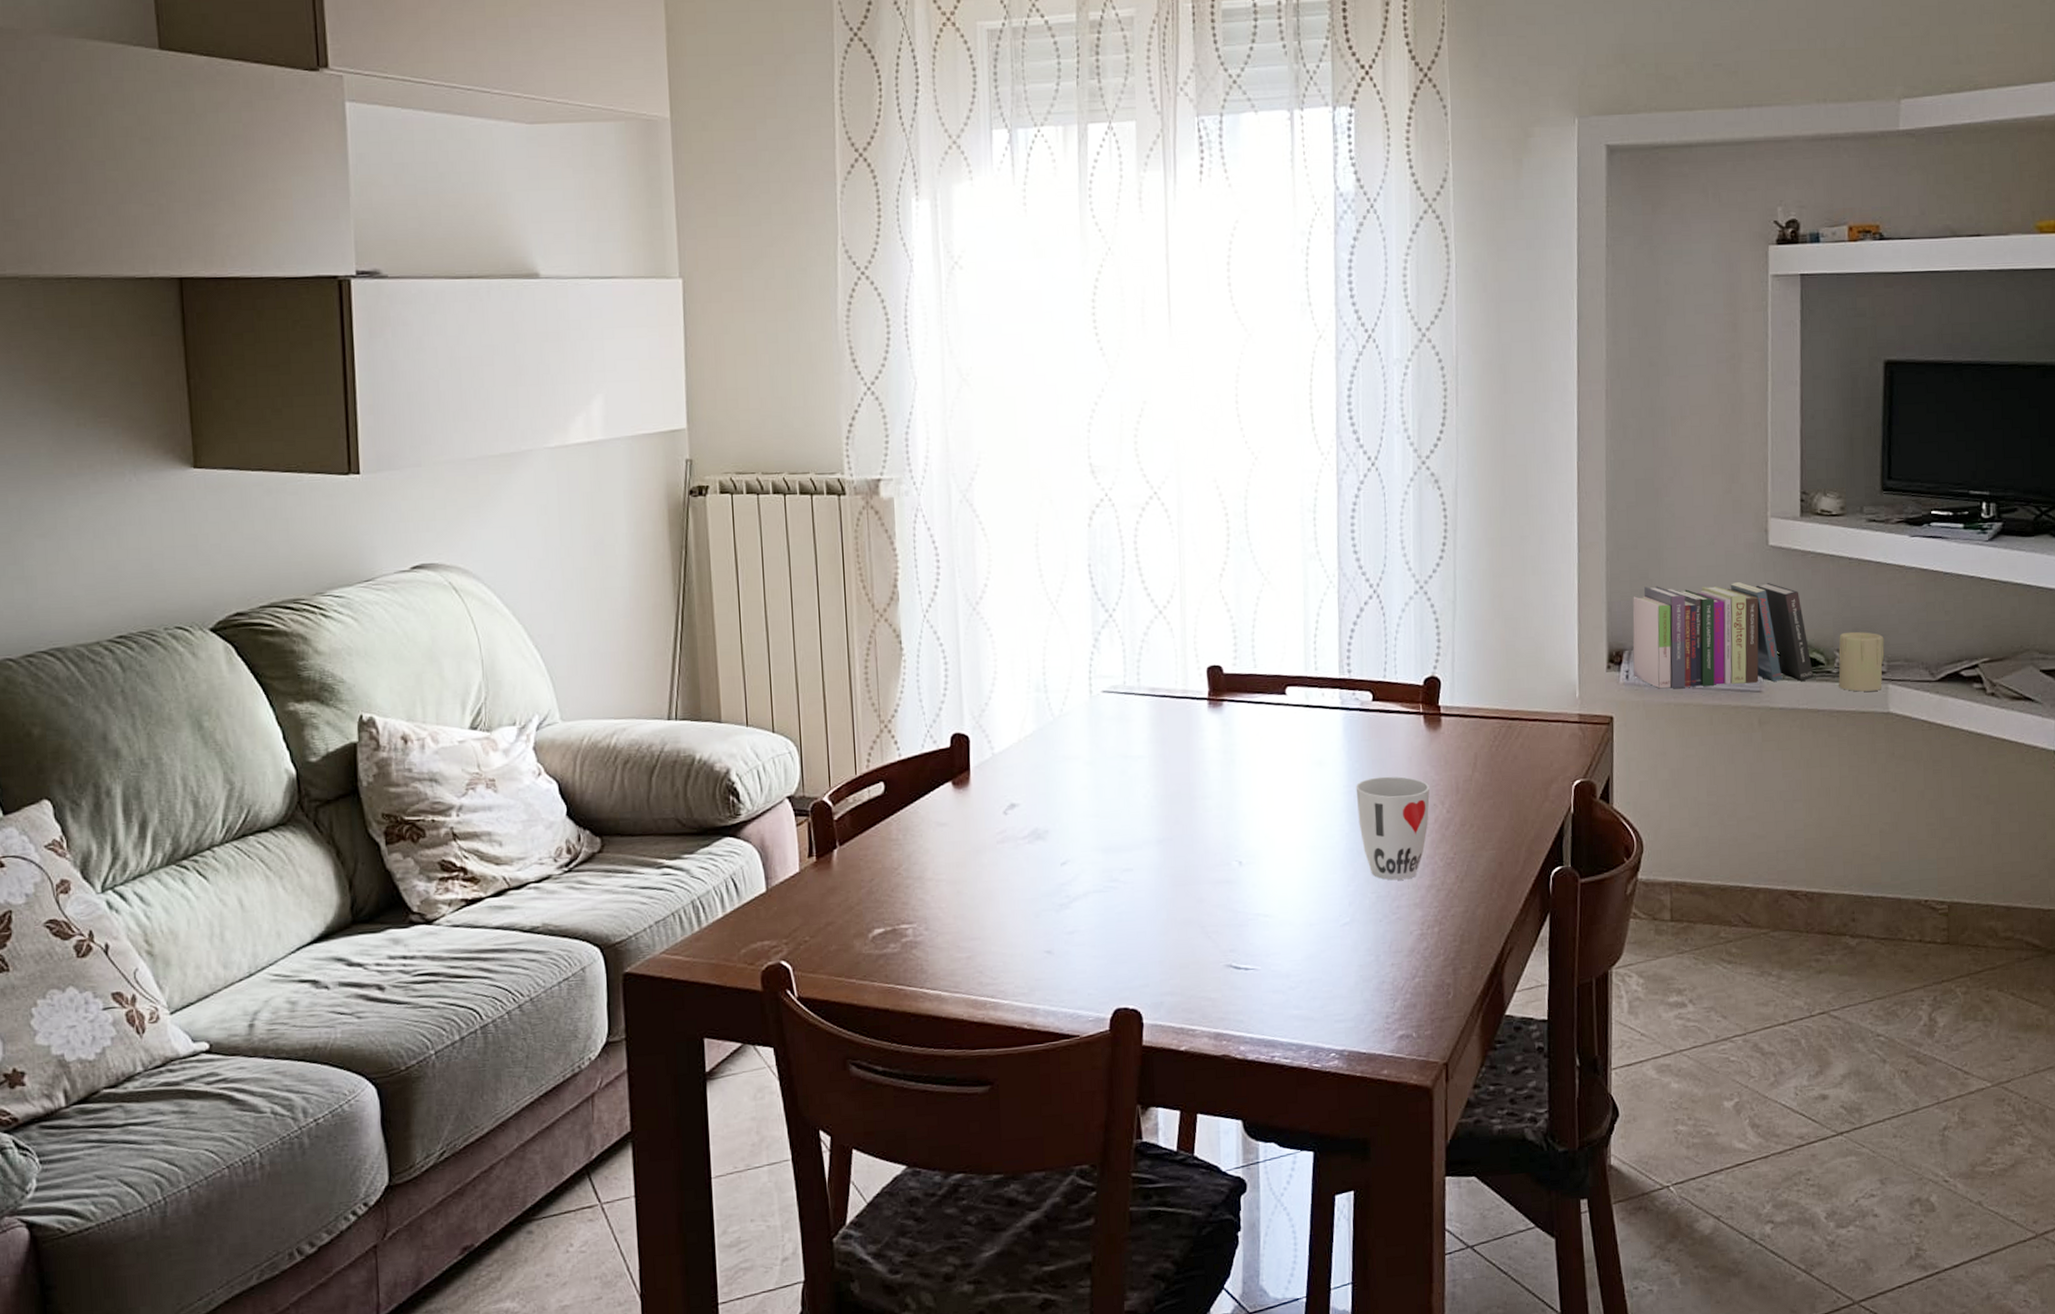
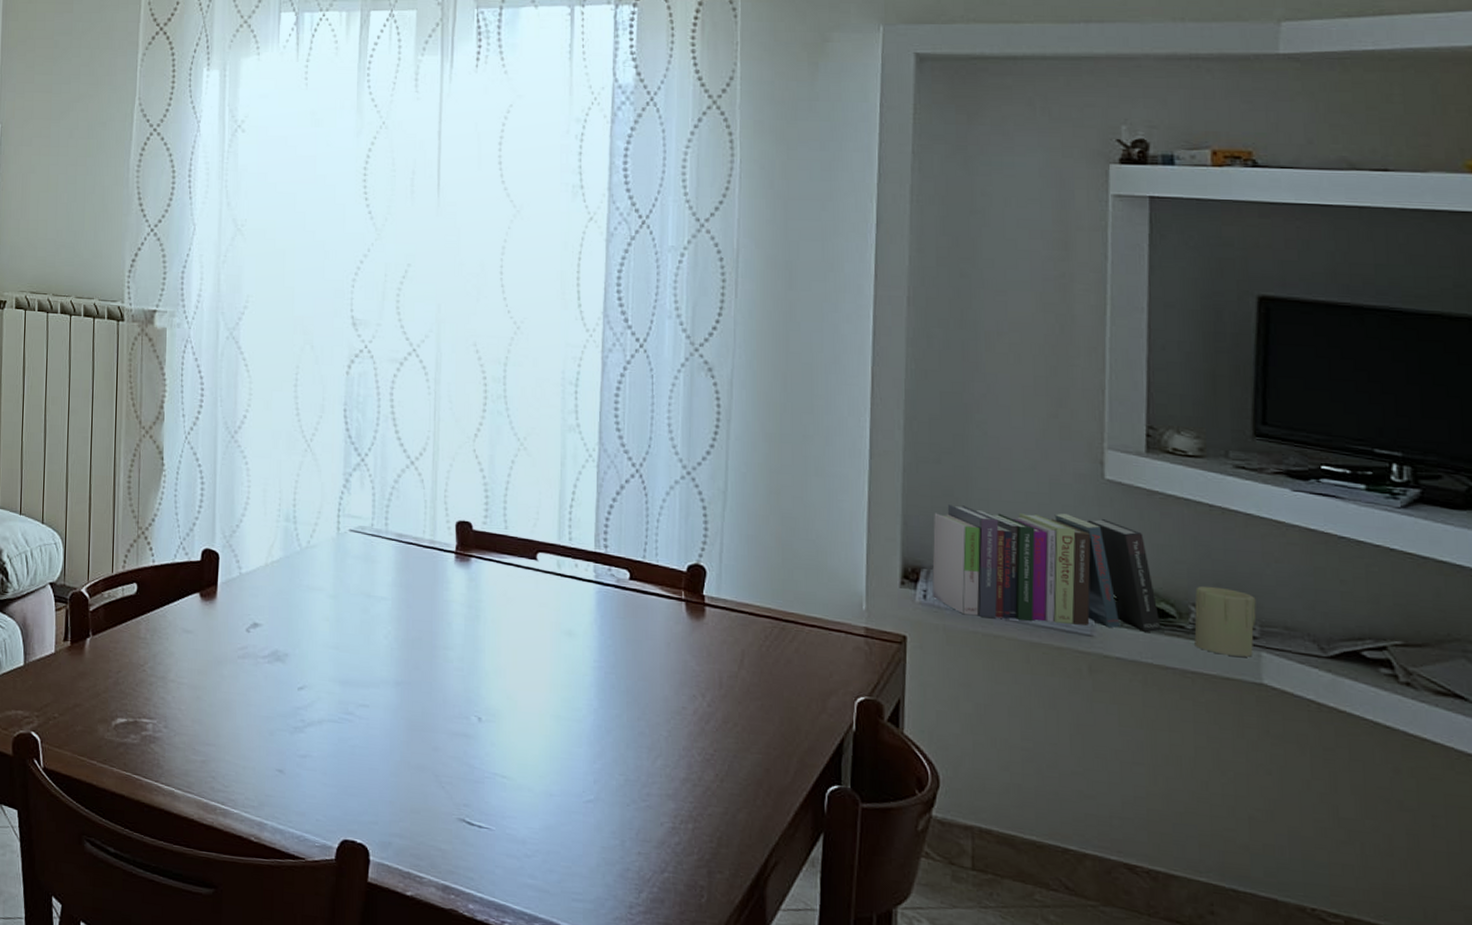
cup: present [1355,776,1430,881] -> none [607,657,689,768]

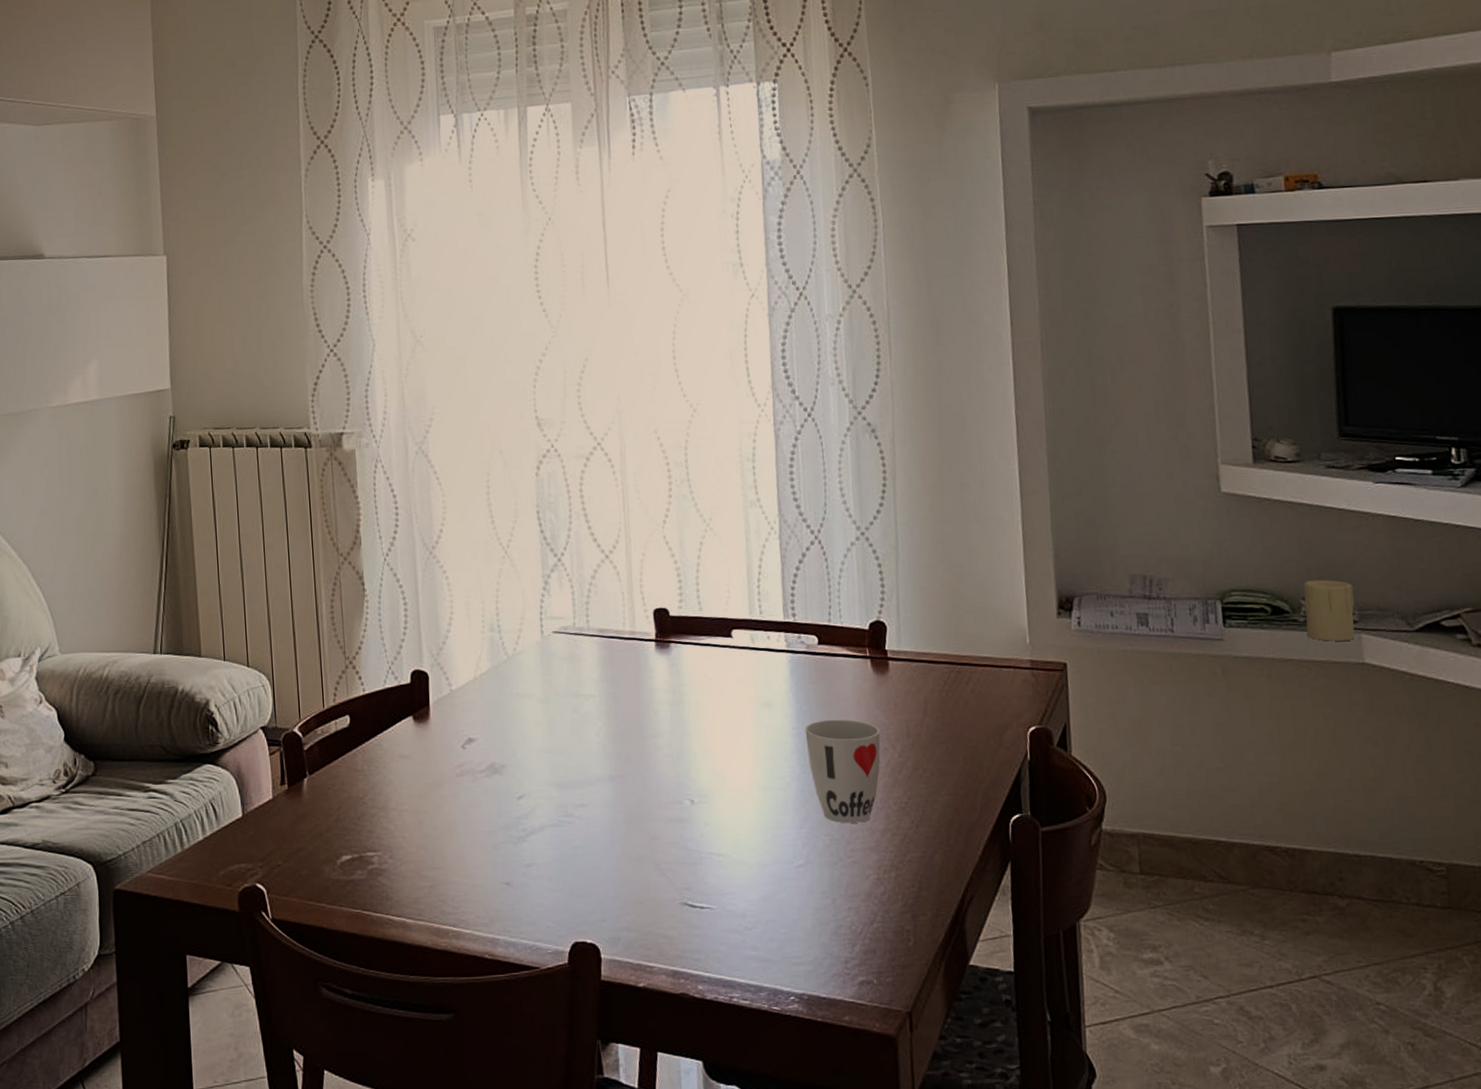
cup: none [607,657,689,768] -> present [805,719,881,823]
books: present [932,504,1161,633] -> none [1080,528,1279,636]

